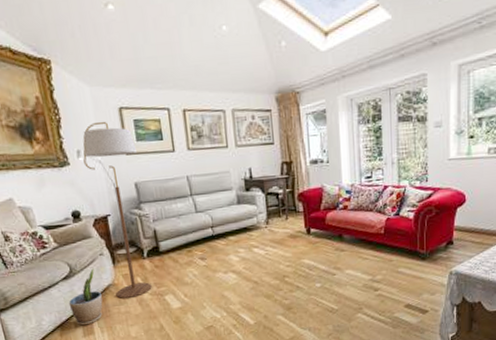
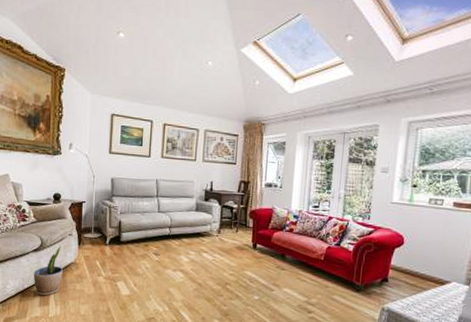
floor lamp: present [82,121,152,299] -> none [73,123,119,278]

